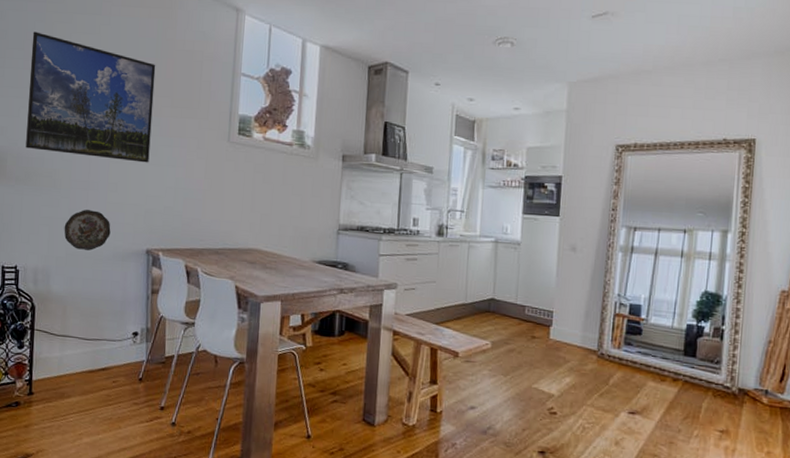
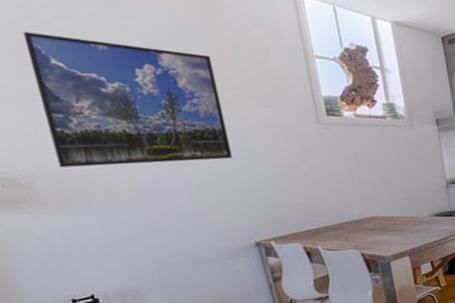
decorative plate: present [64,210,111,251] -> none [144,217,208,261]

